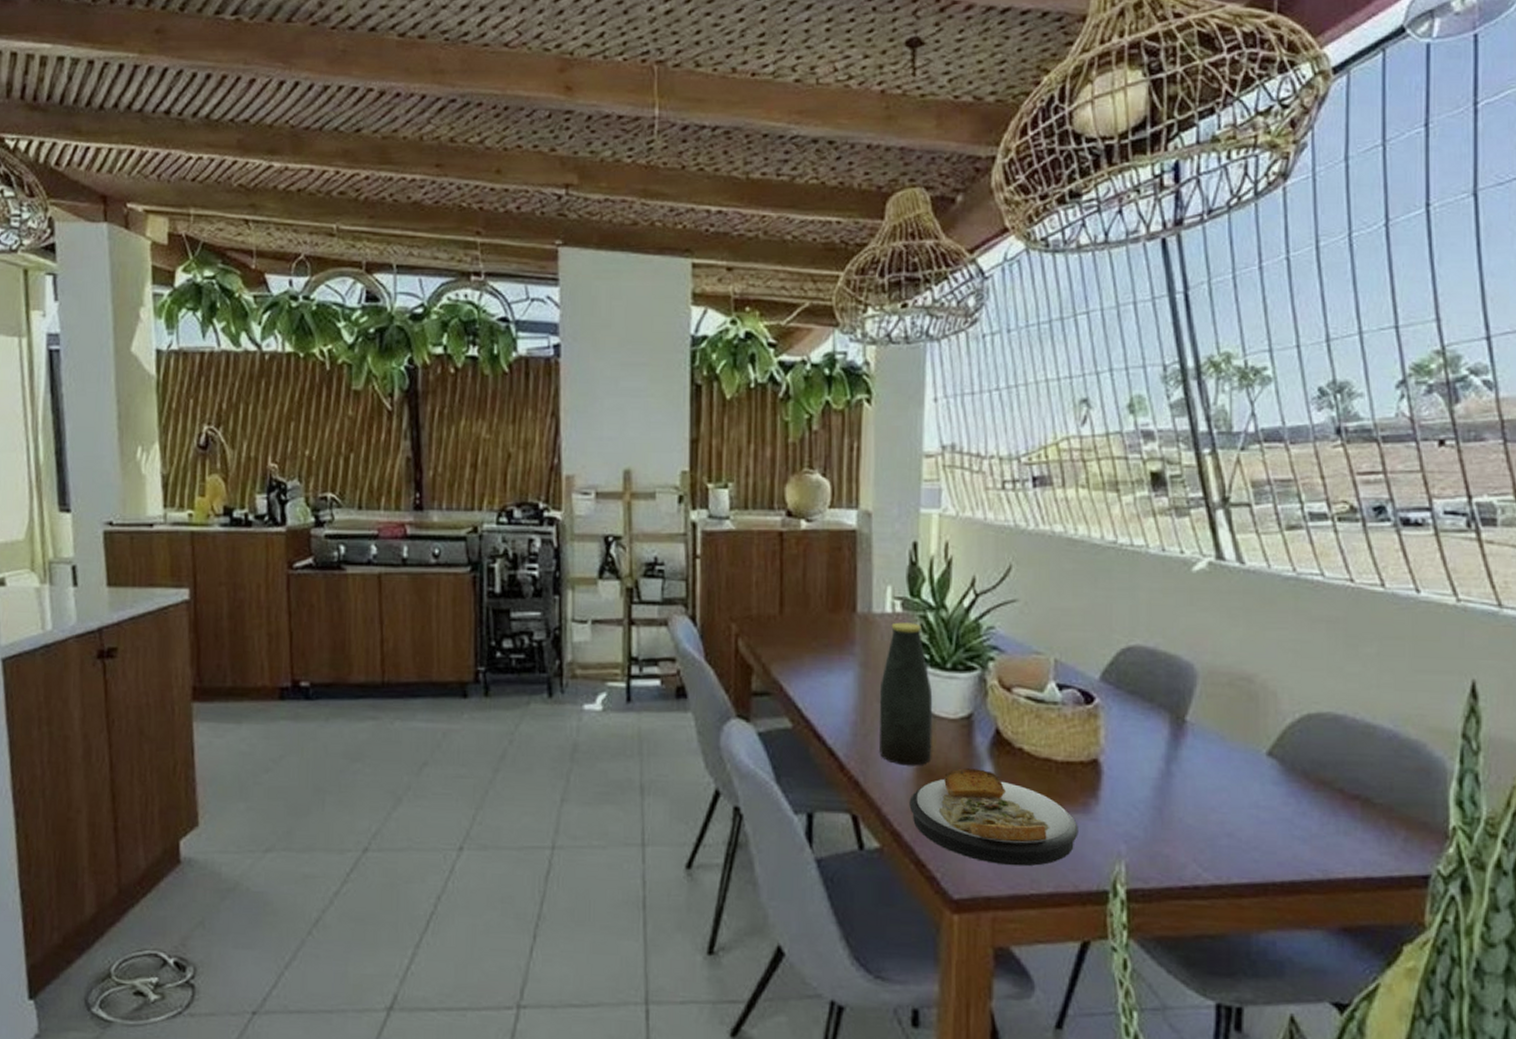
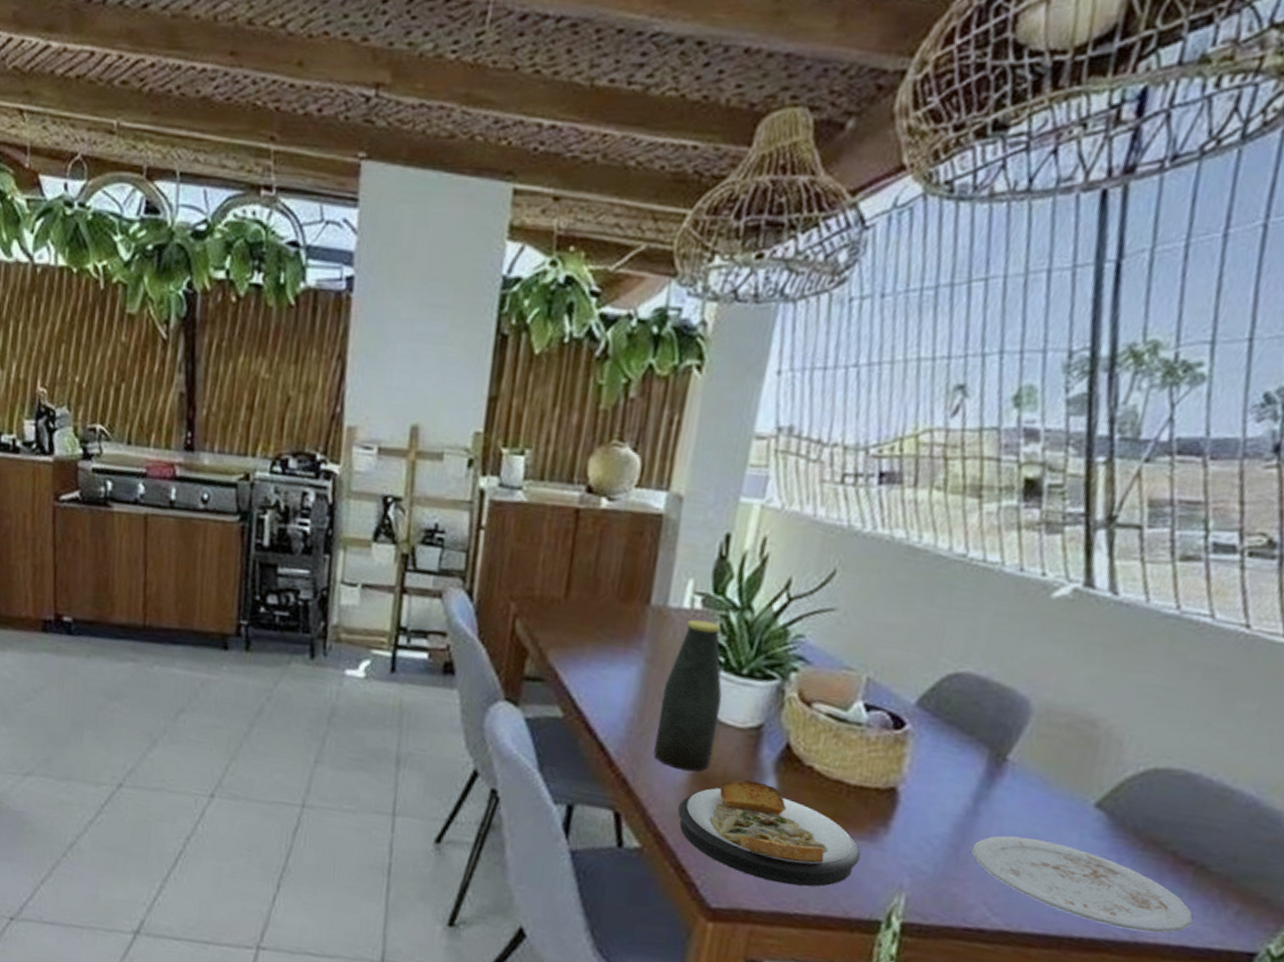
plate: none [1173,791,1371,869] -> present [971,835,1193,933]

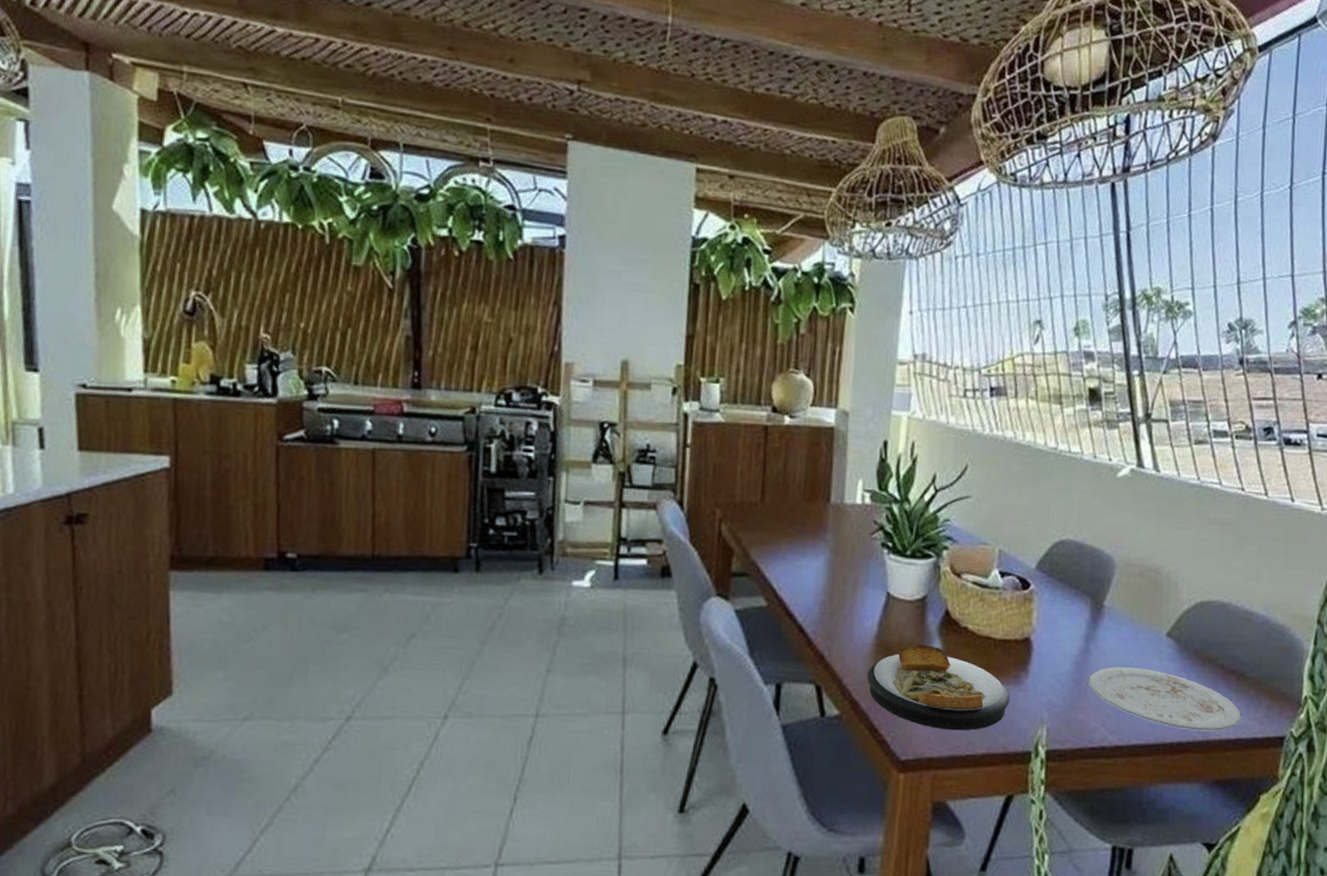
bottle: present [653,619,722,772] -> none [843,512,893,642]

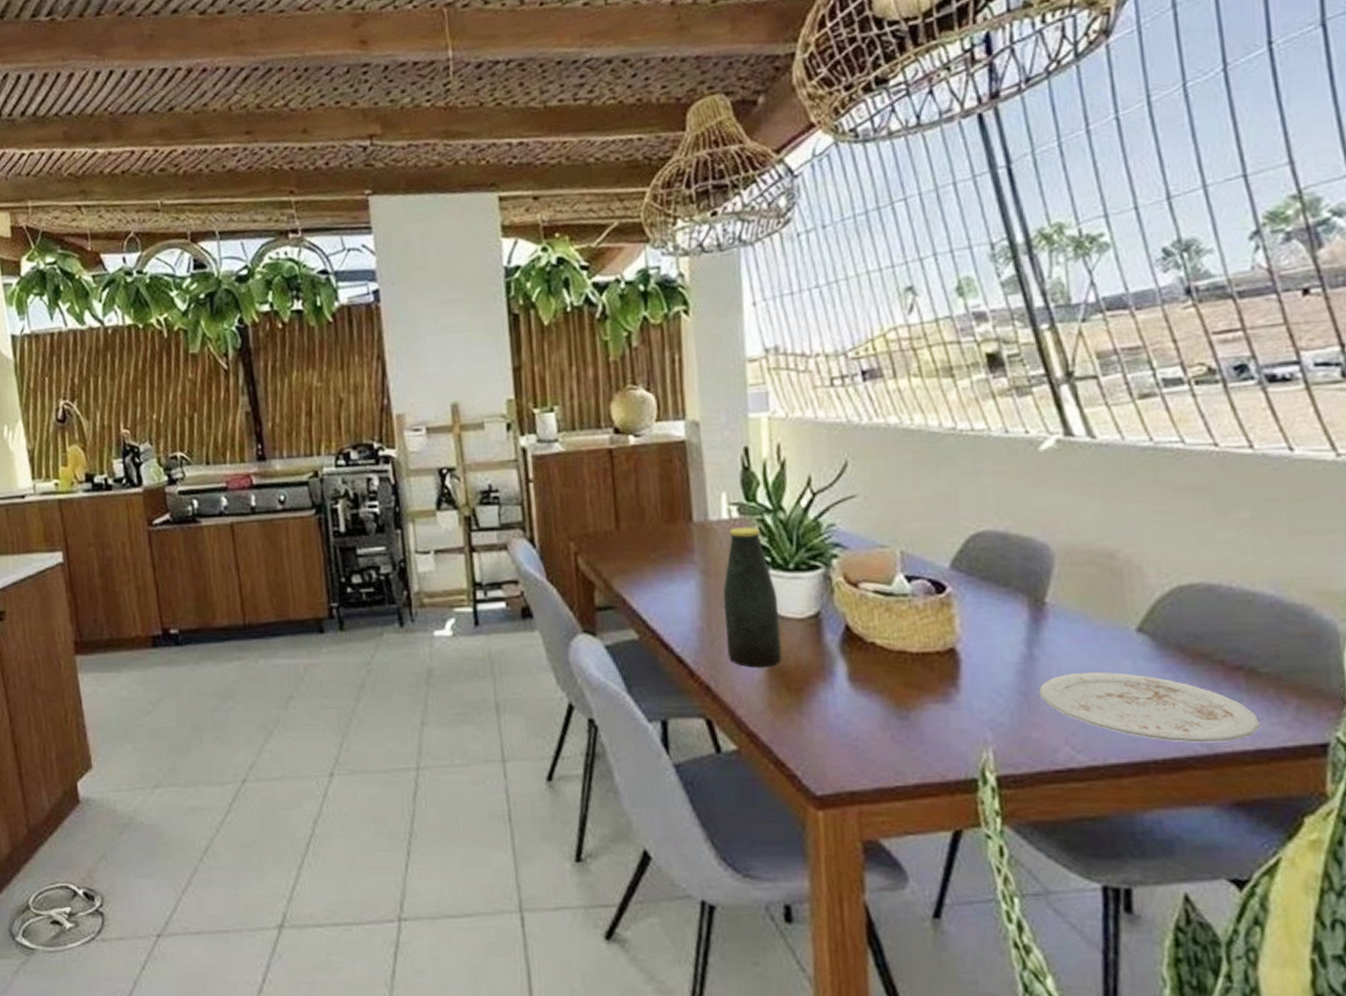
bottle: none [843,512,893,642] -> present [723,527,782,668]
plate: present [867,644,1010,731] -> none [763,666,941,760]

